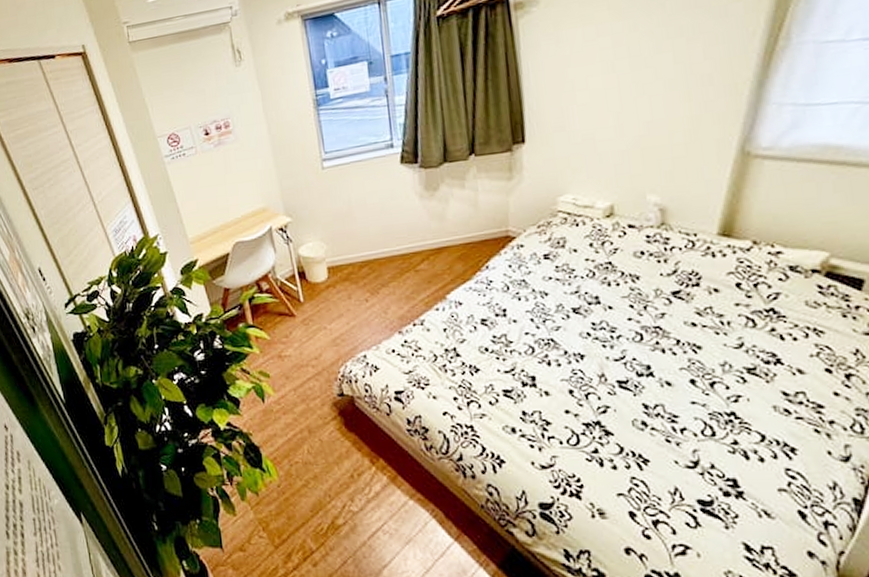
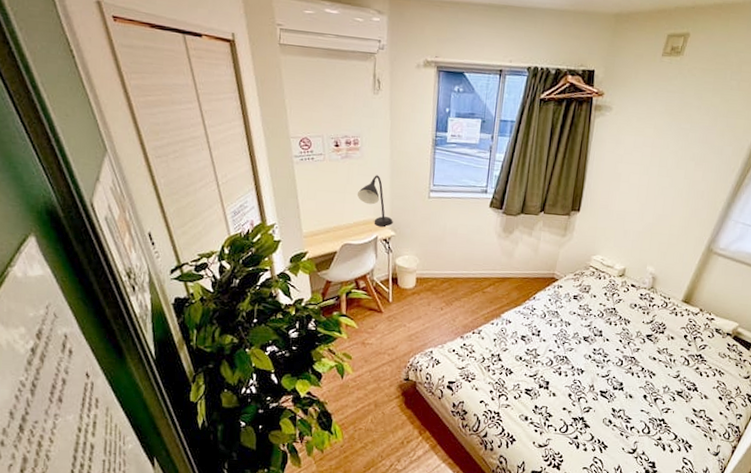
desk lamp: none [240,156,286,216] -> present [358,175,393,227]

